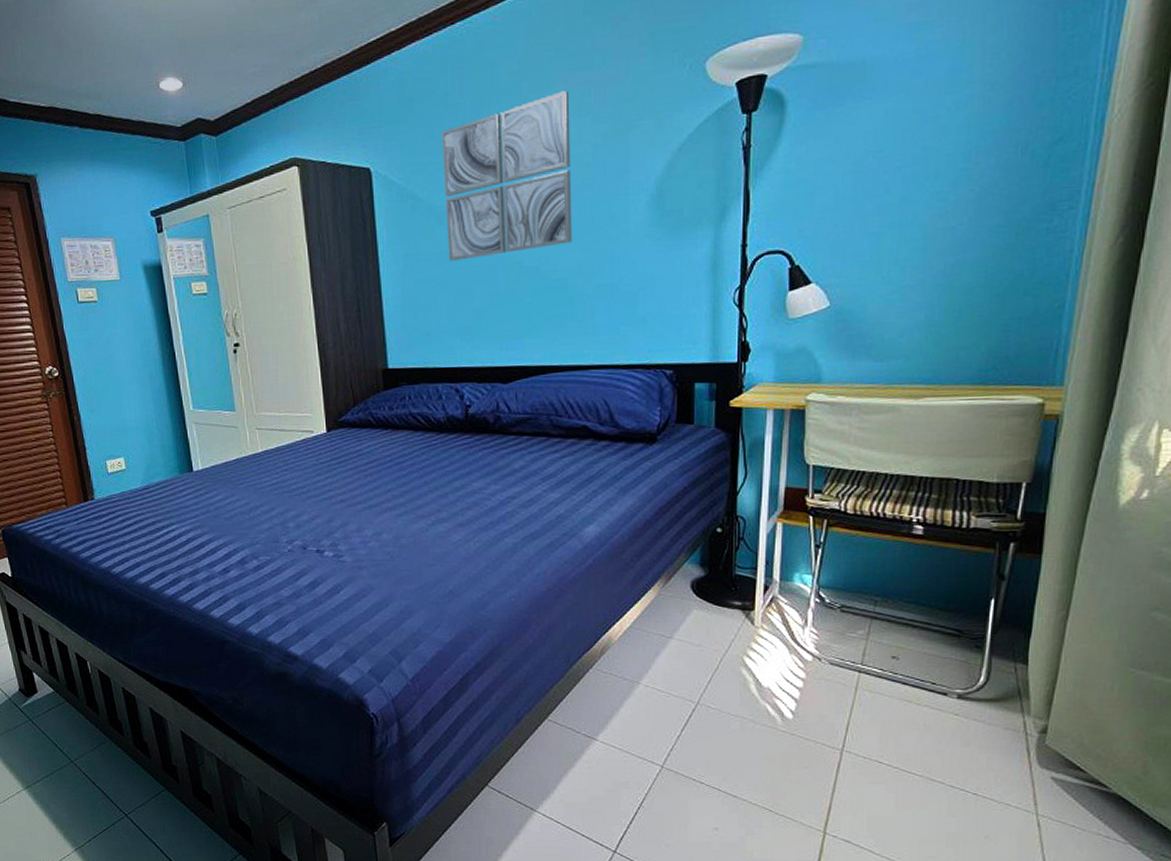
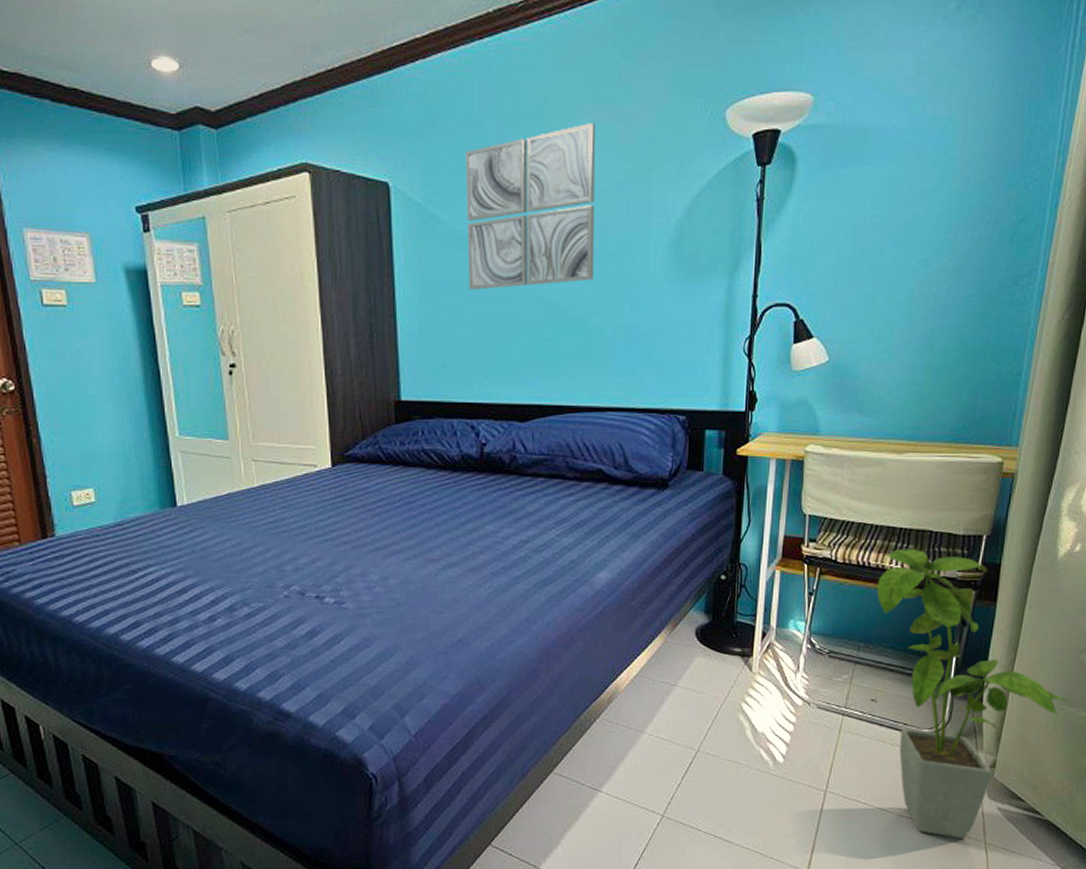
house plant: none [895,498,1140,809] -> present [877,549,1069,840]

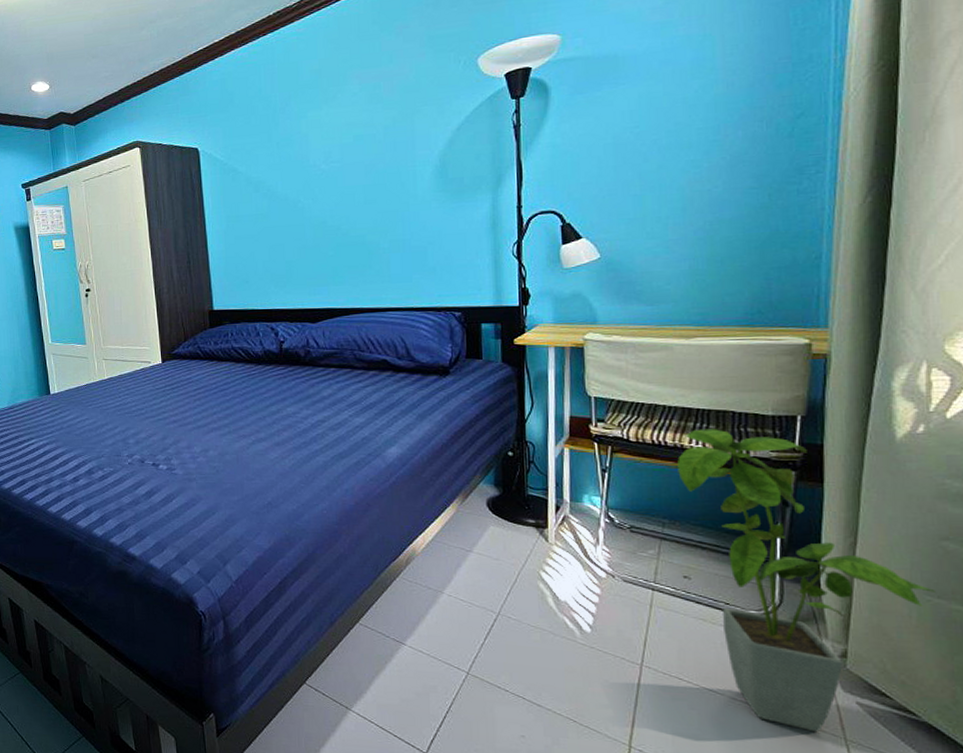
wall art: present [466,123,596,290] -> none [257,84,369,222]

